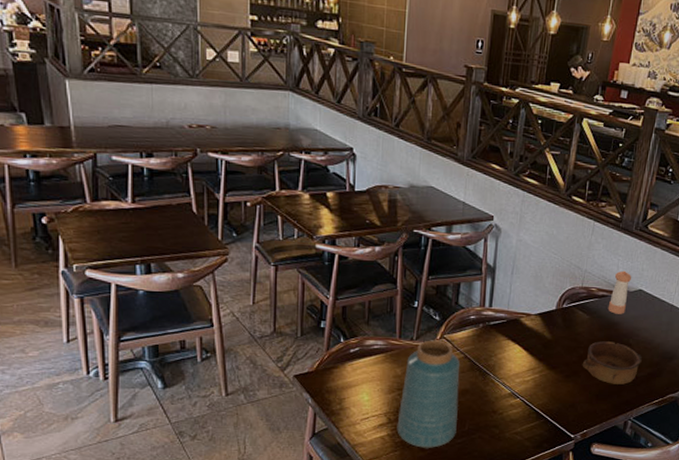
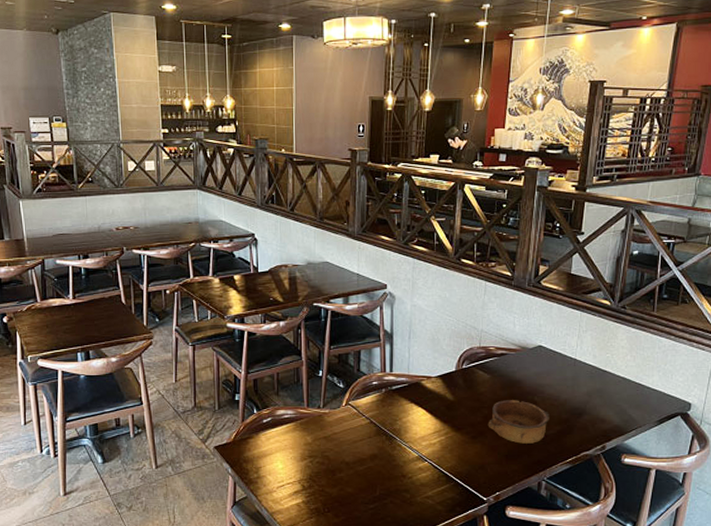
vase: present [397,340,461,448] -> none [311,407,369,514]
pepper shaker: present [607,270,632,314] -> none [508,327,530,372]

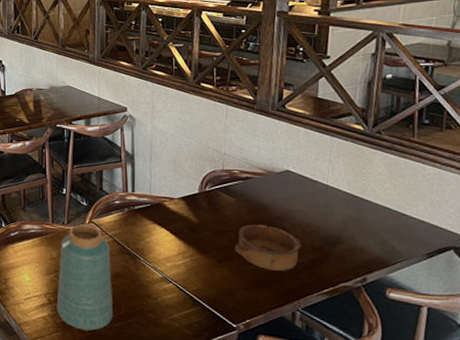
vase: none [311,407,369,514] -> present [56,224,114,331]

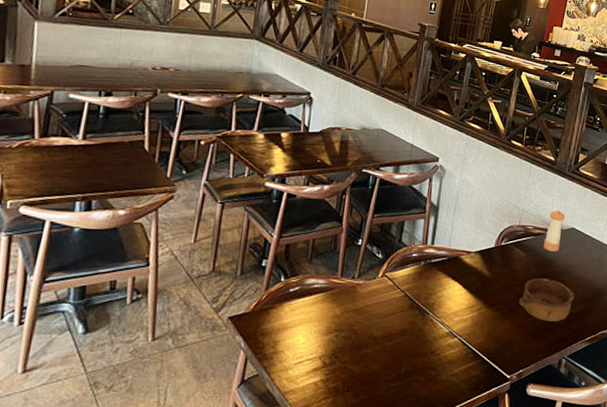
vase: present [56,224,114,331] -> none [331,278,400,394]
pepper shaker: none [254,151,276,196] -> present [543,210,566,252]

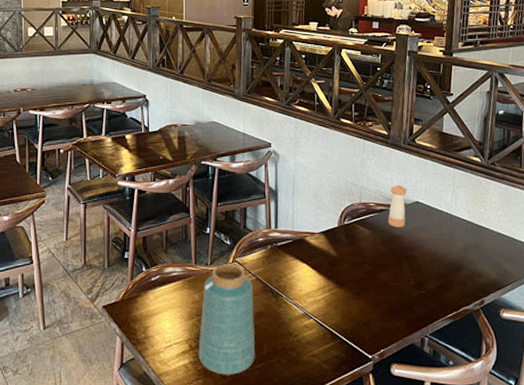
vase: none [331,278,400,394] -> present [198,264,256,375]
bowl: present [518,278,575,322] -> none [370,255,429,299]

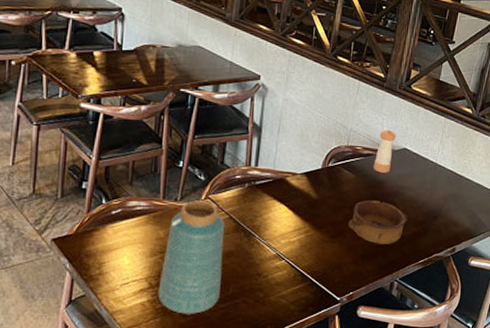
bowl: none [370,255,429,299] -> present [348,200,407,244]

